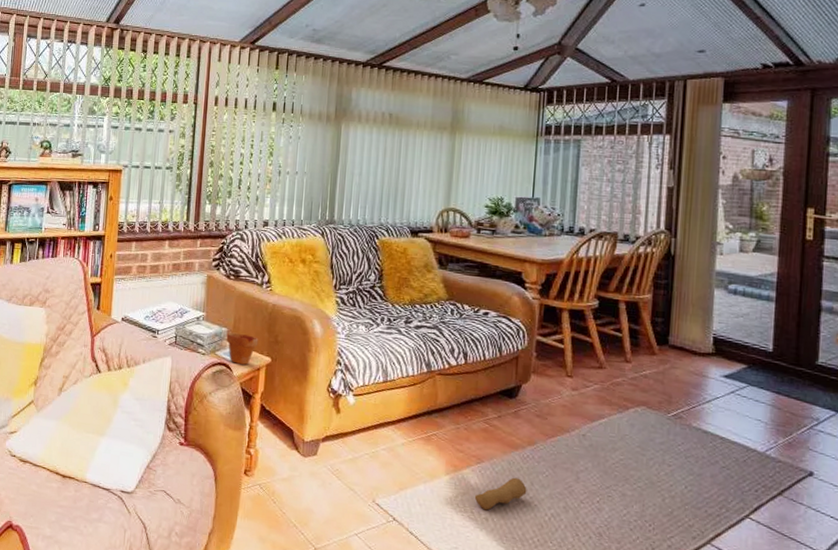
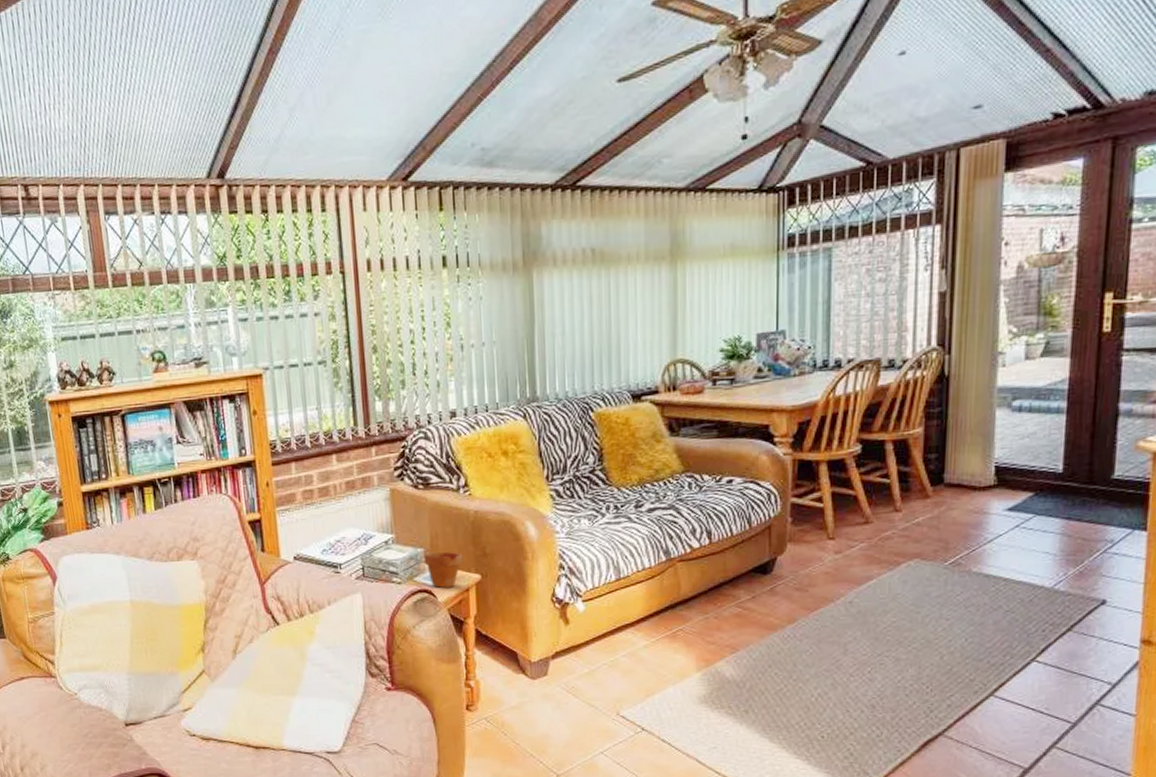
dog toy: present [474,477,527,511] -> none [731,661,790,703]

